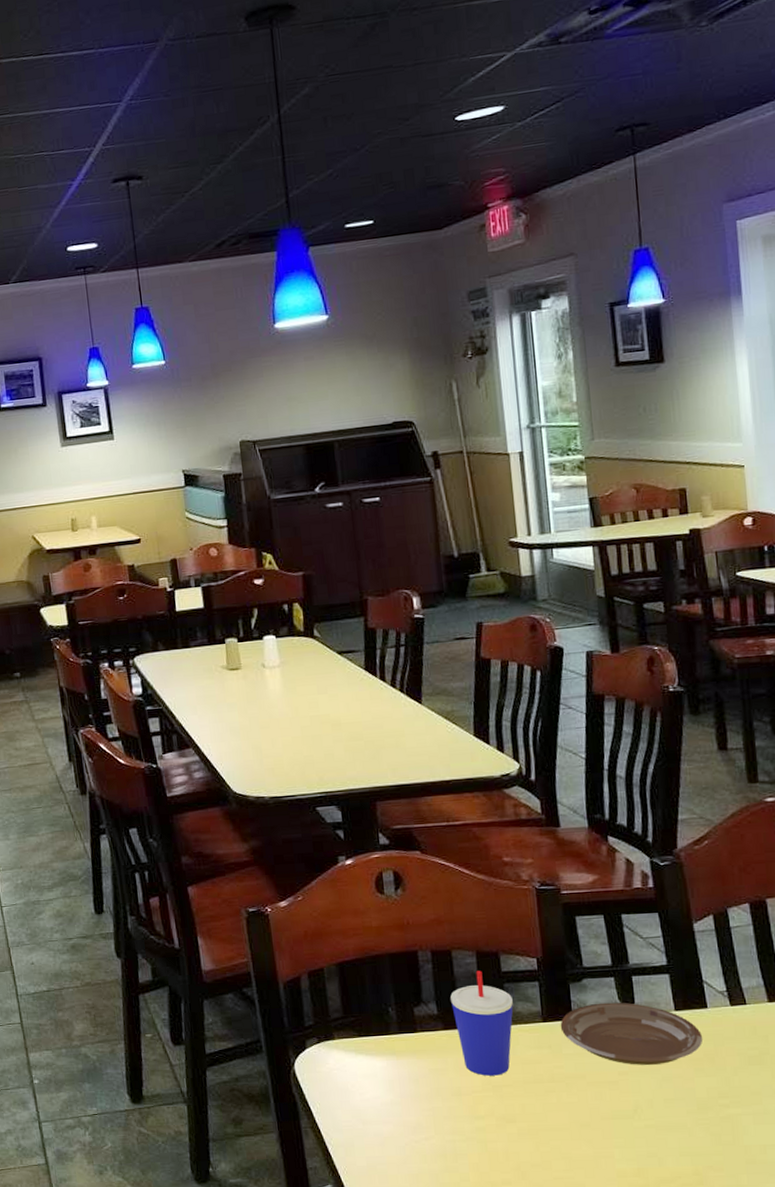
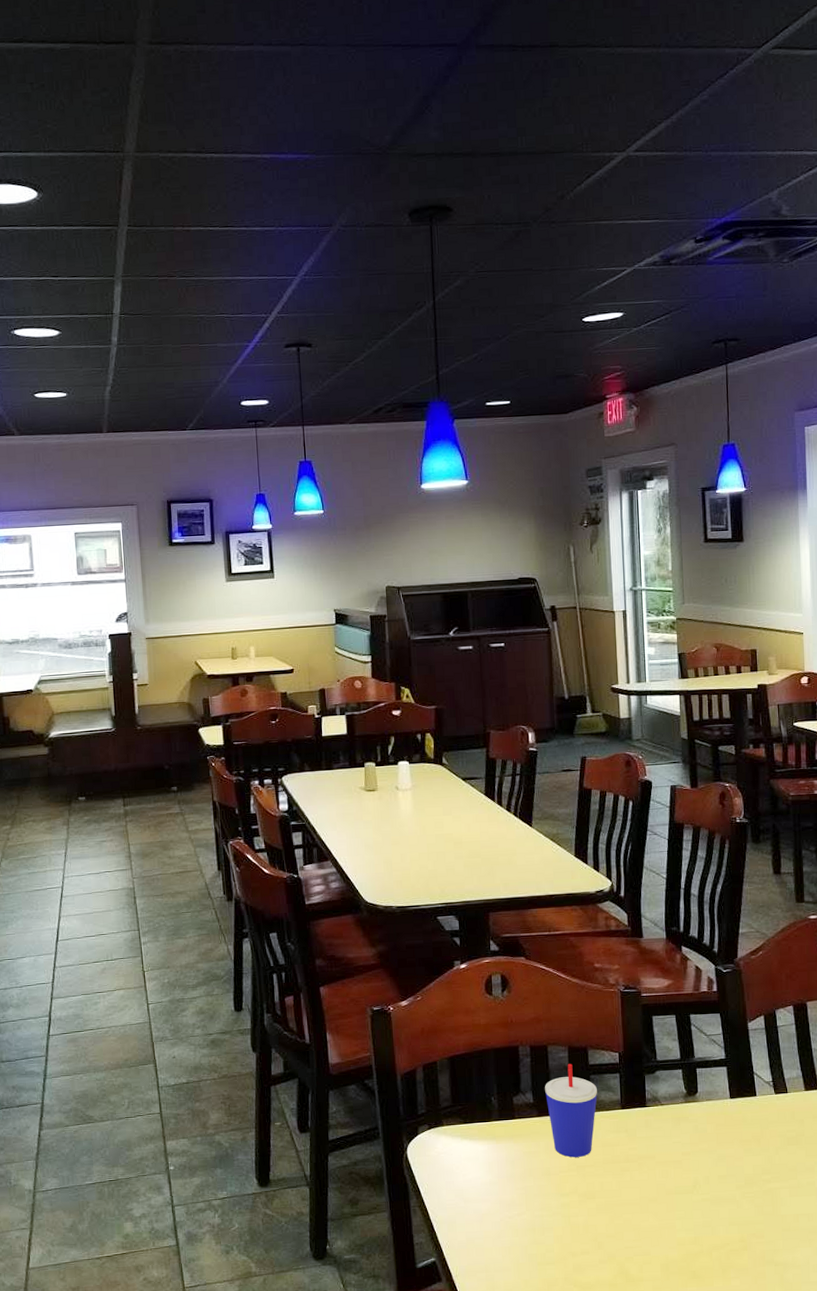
plate: present [560,1002,702,1065] -> none [636,1091,751,1147]

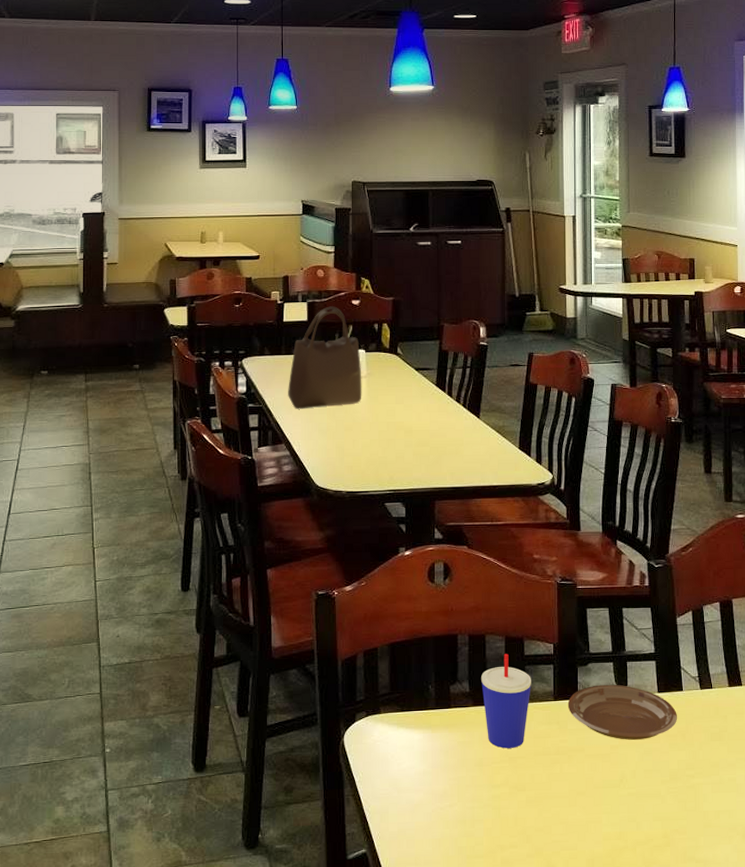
handbag: none [331,718,408,824] -> present [288,306,362,408]
plate: none [636,1091,751,1147] -> present [567,684,677,740]

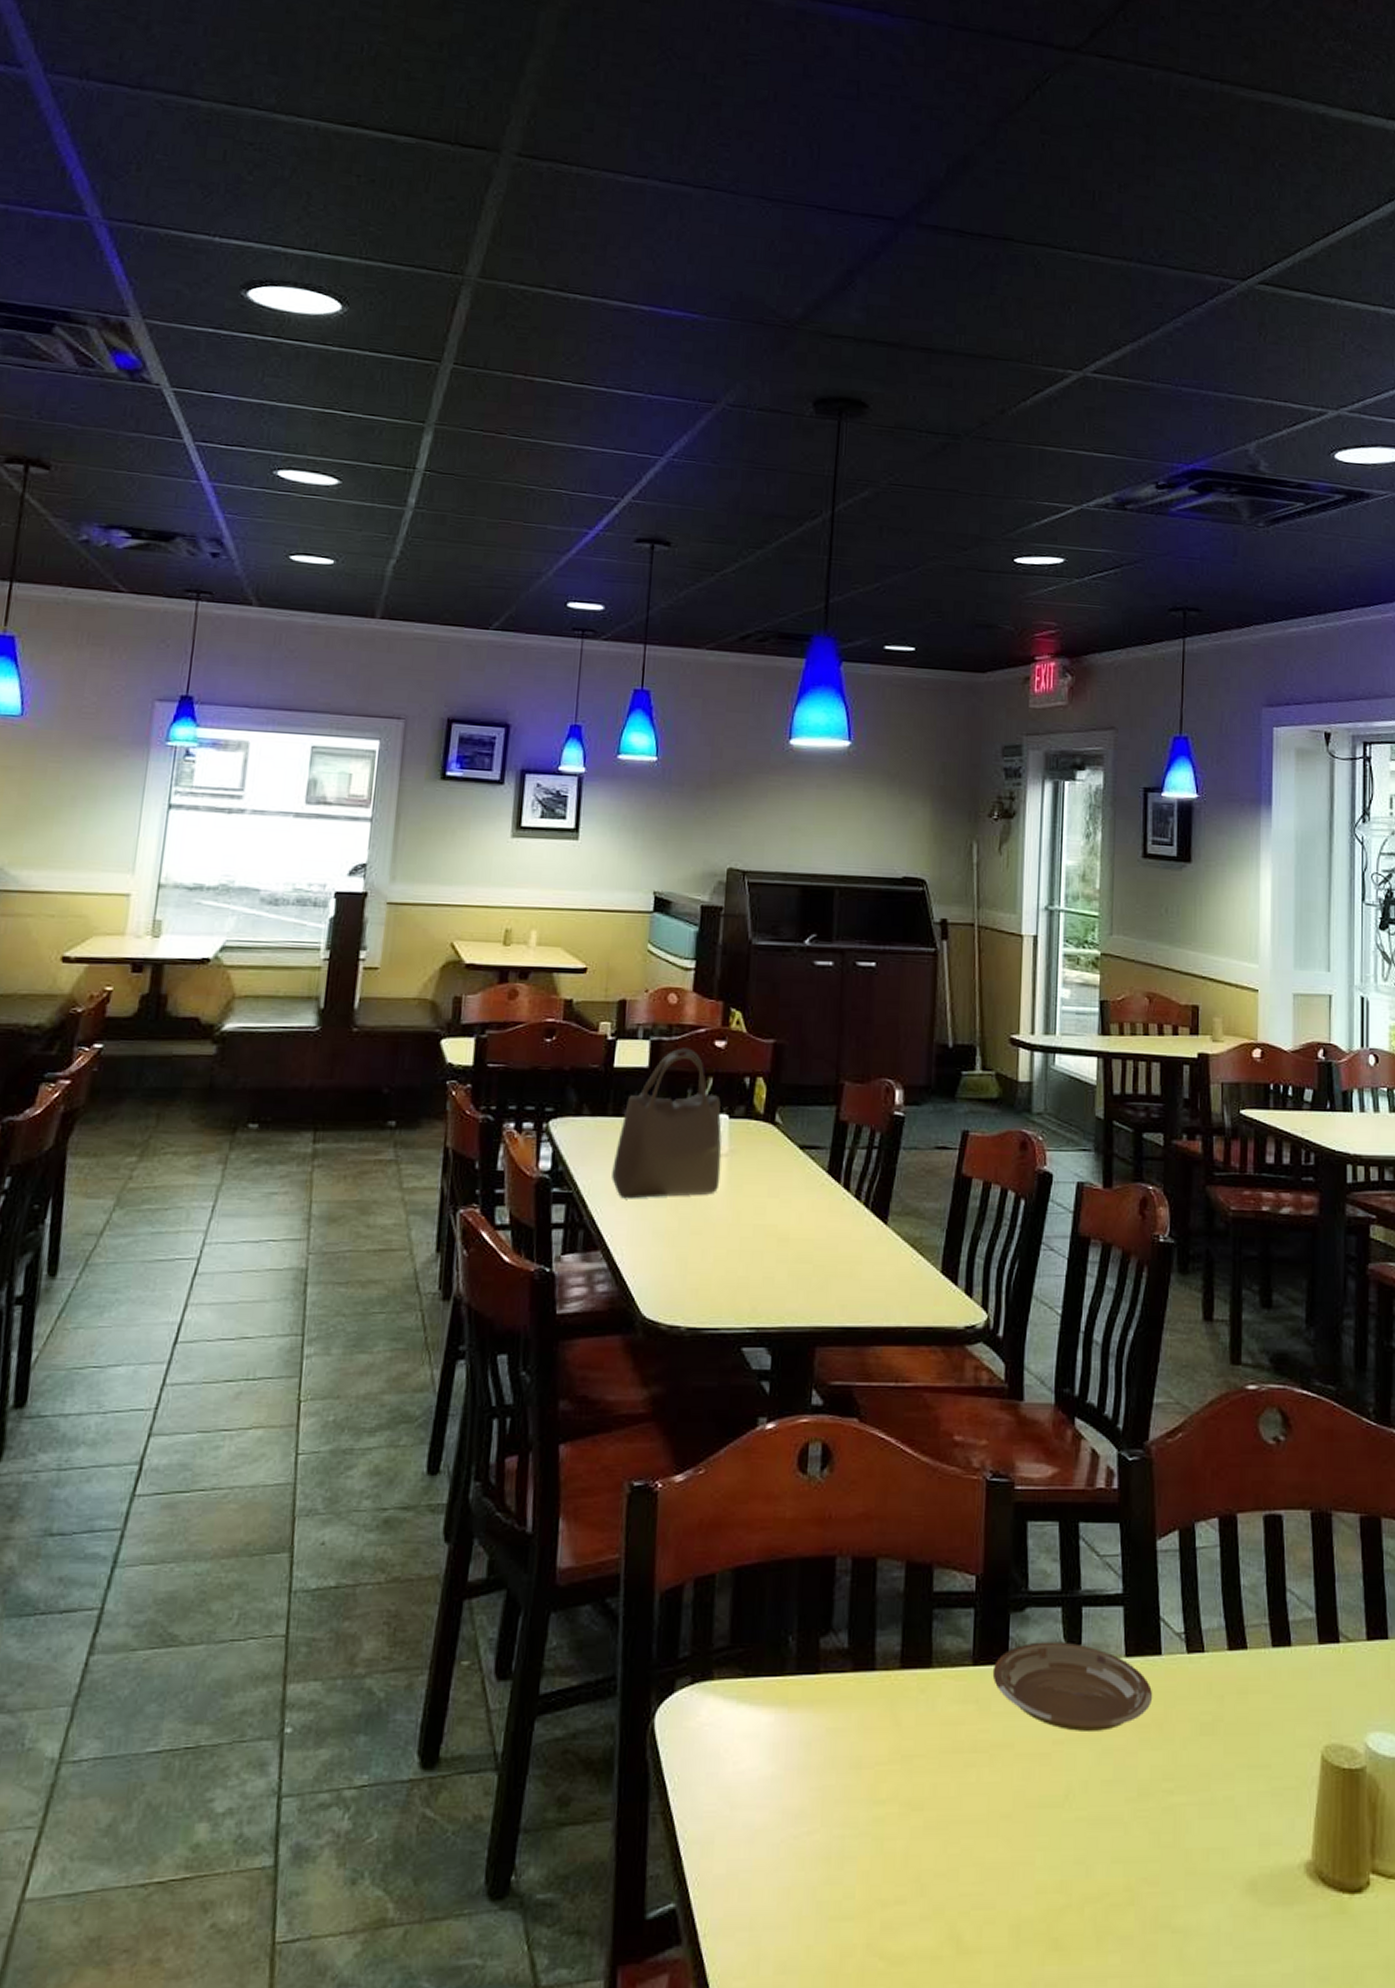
beverage cup: present [481,654,531,748] -> none [866,1589,941,1741]

